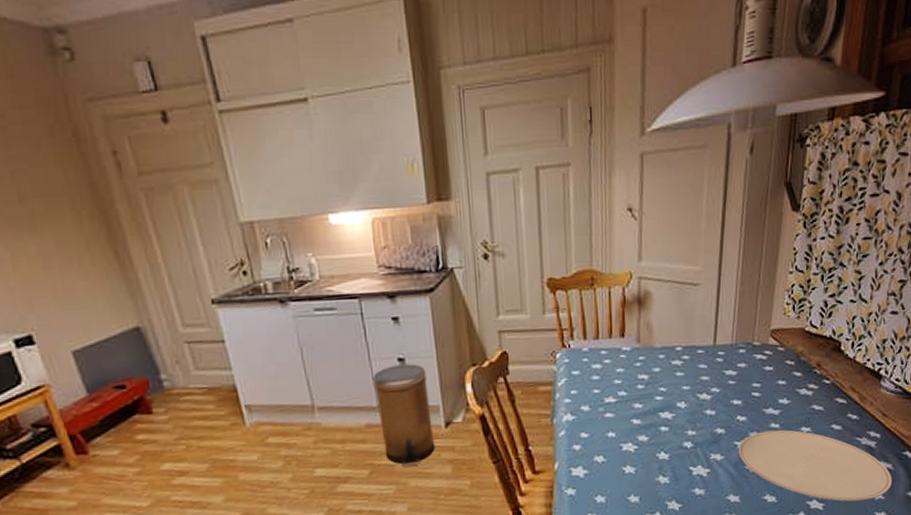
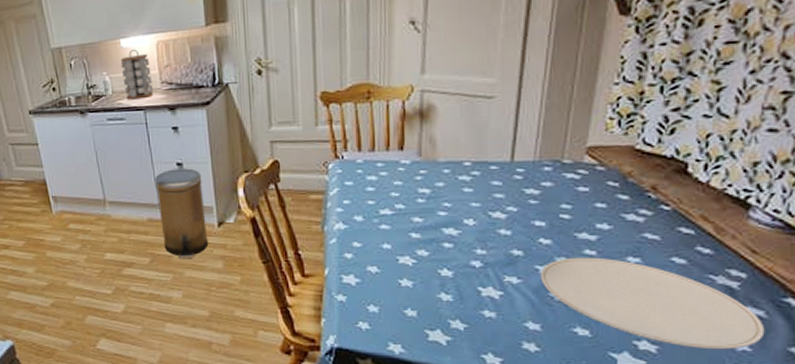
spice rack: none [329,226,370,287] -> present [120,48,154,100]

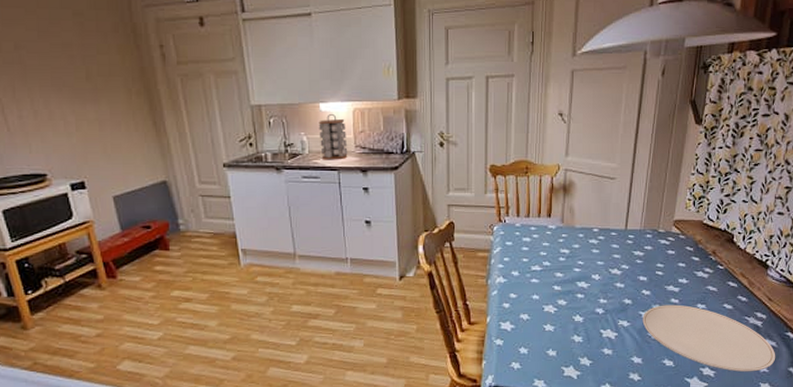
pedal bin: present [154,168,209,258] -> none [343,226,390,309]

